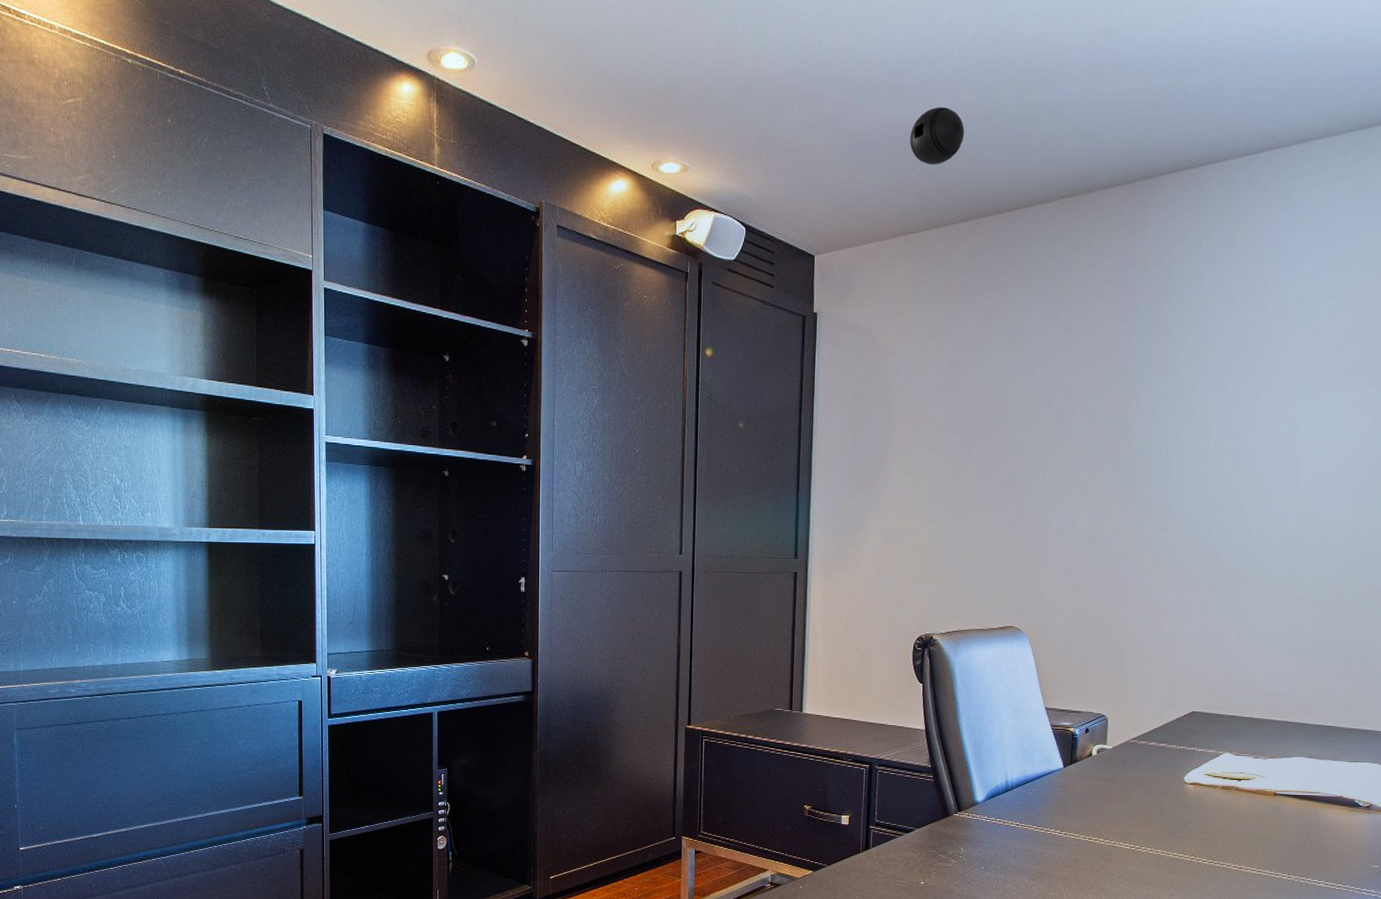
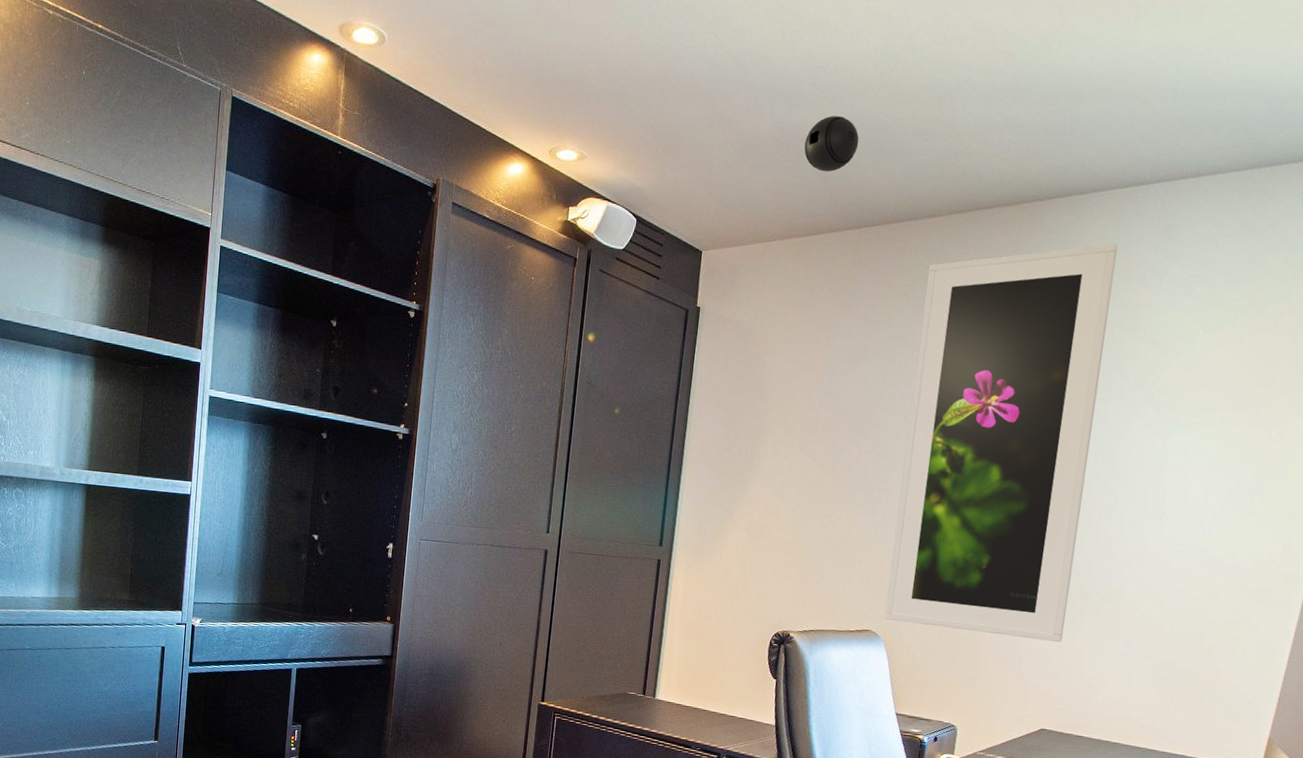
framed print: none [1026,215,1233,623] -> present [884,243,1118,642]

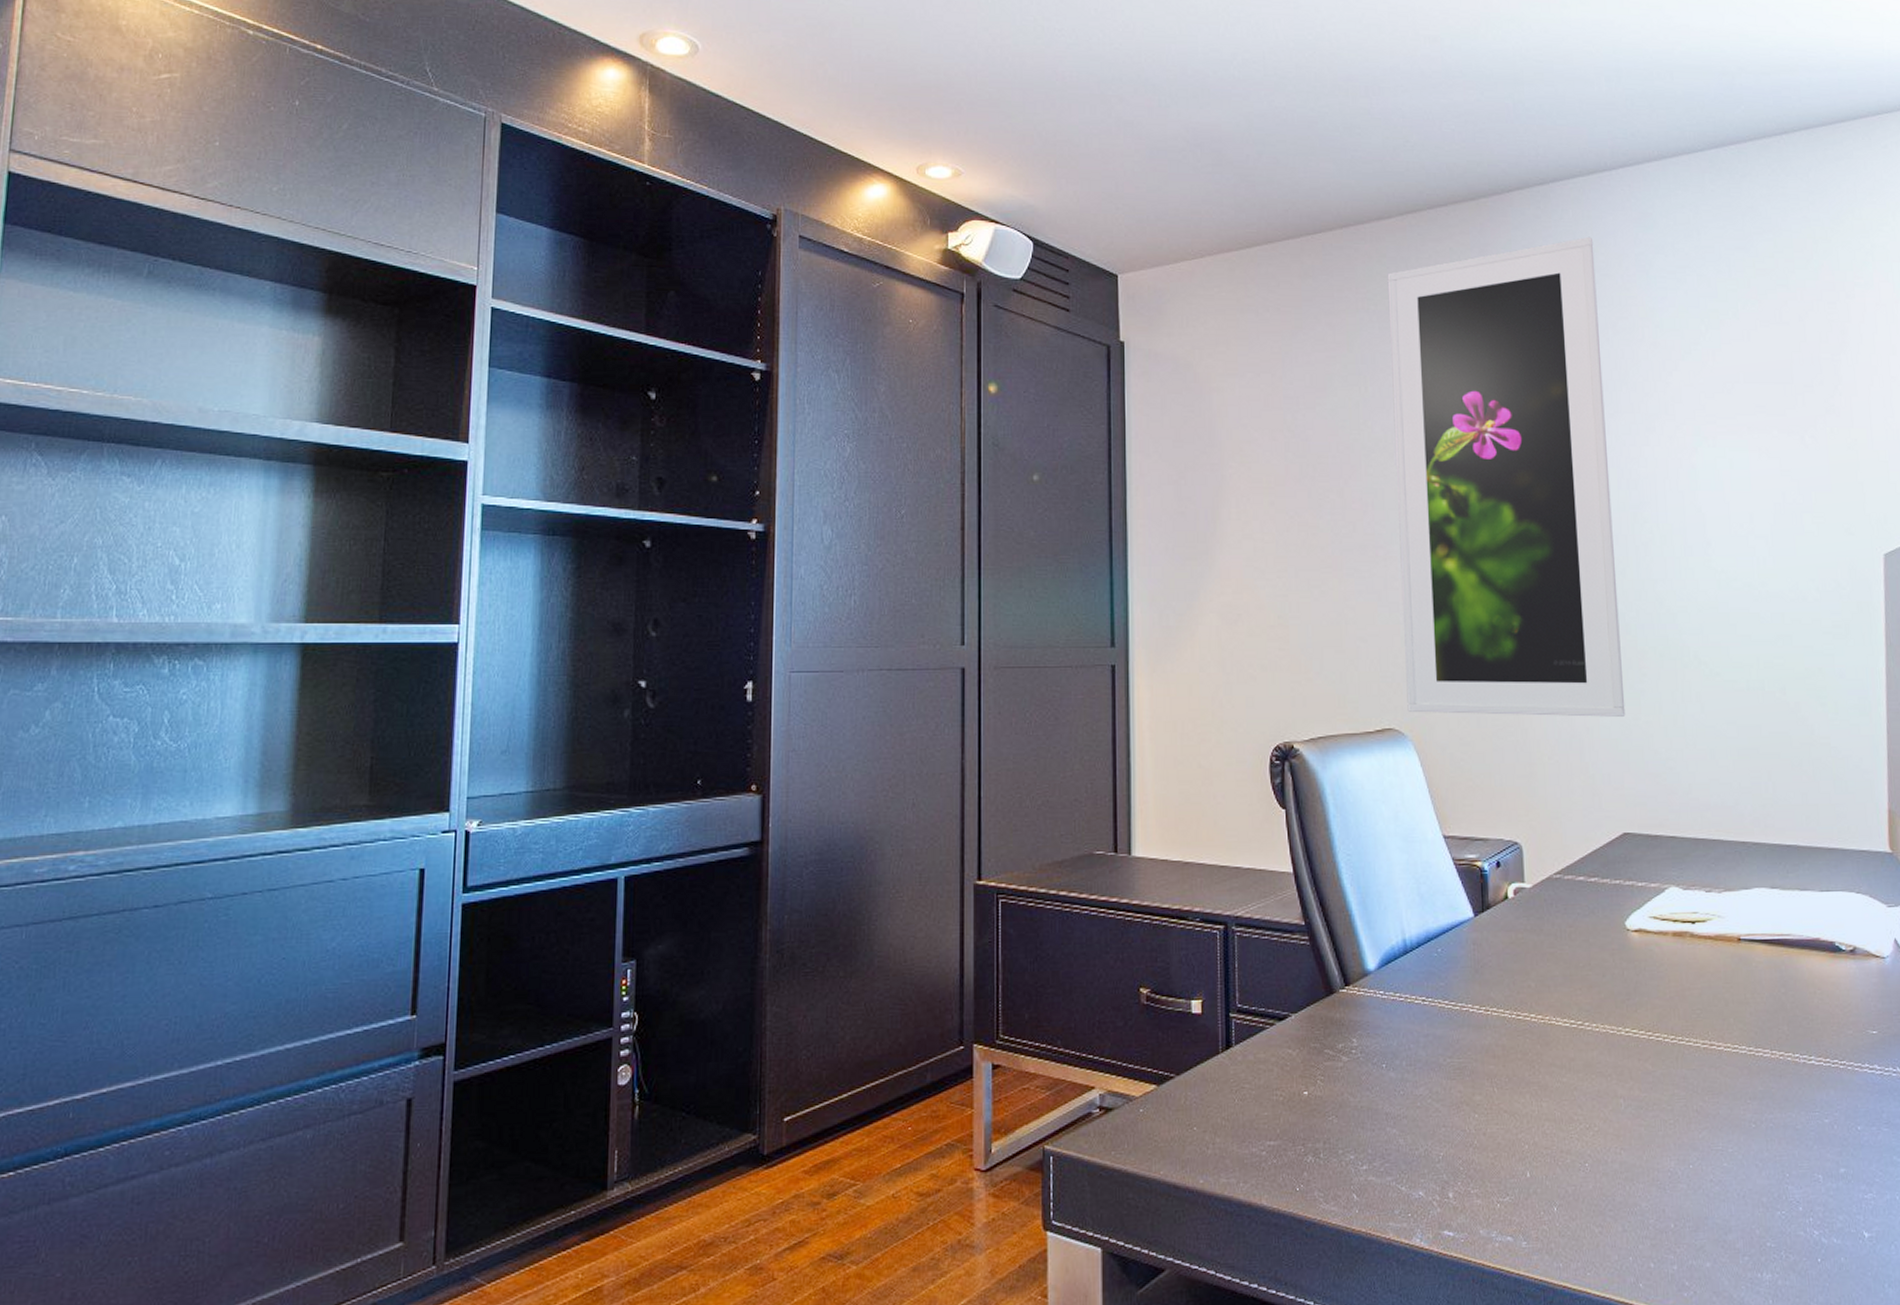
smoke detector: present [804,116,859,172] -> none [1222,113,1284,176]

